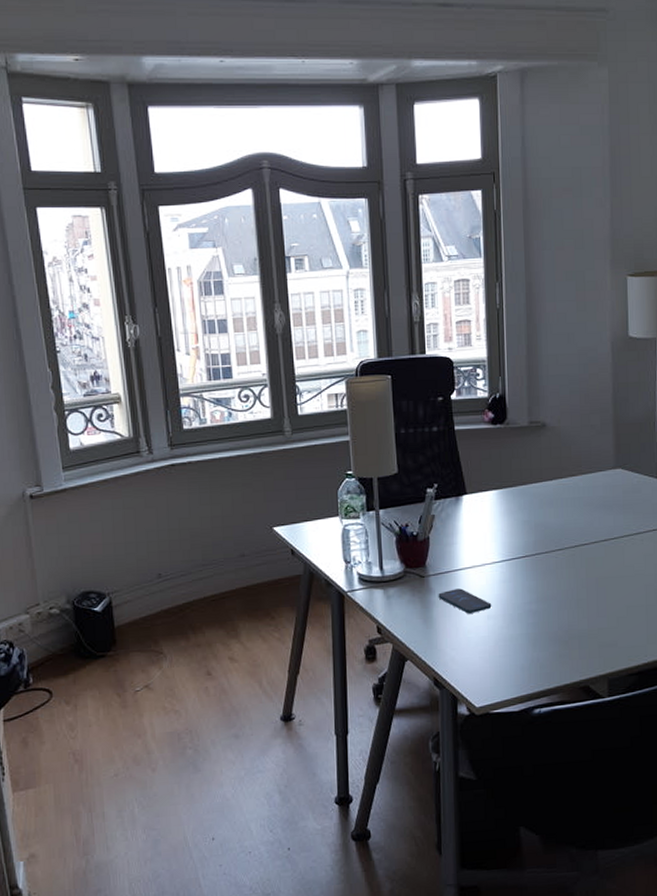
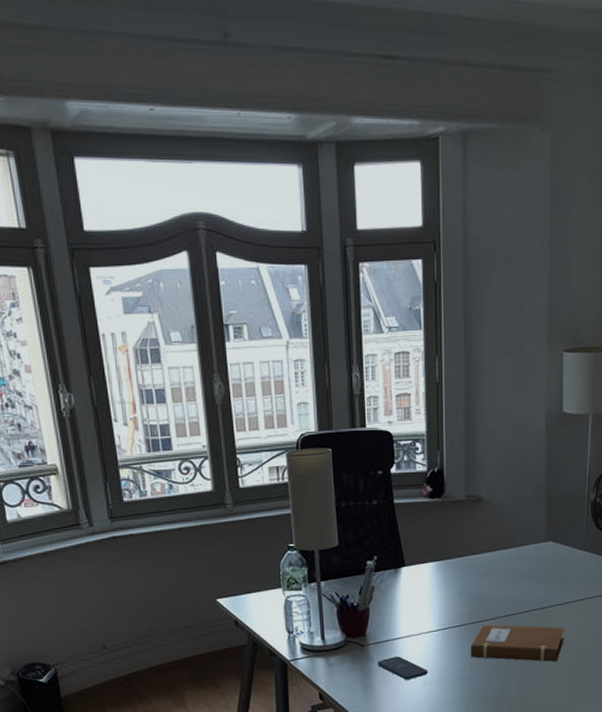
notebook: none [535,555,637,596] -> present [469,624,564,662]

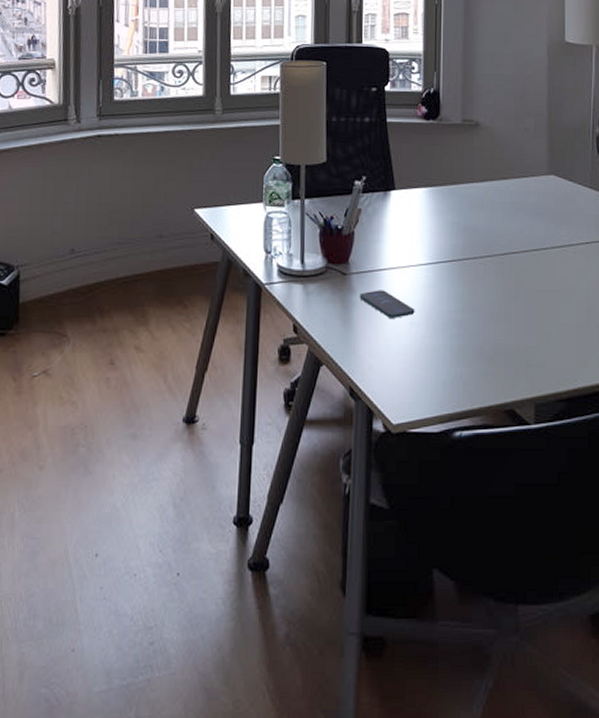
notebook: present [469,624,564,662] -> none [461,262,569,312]

